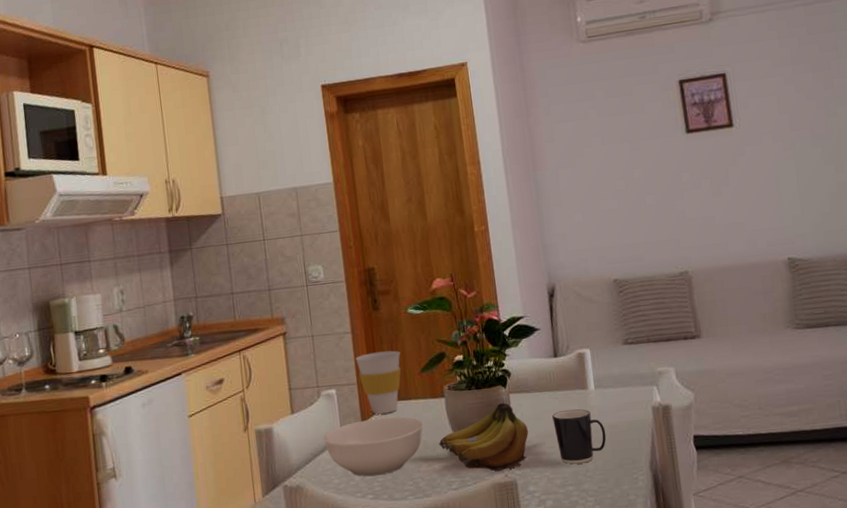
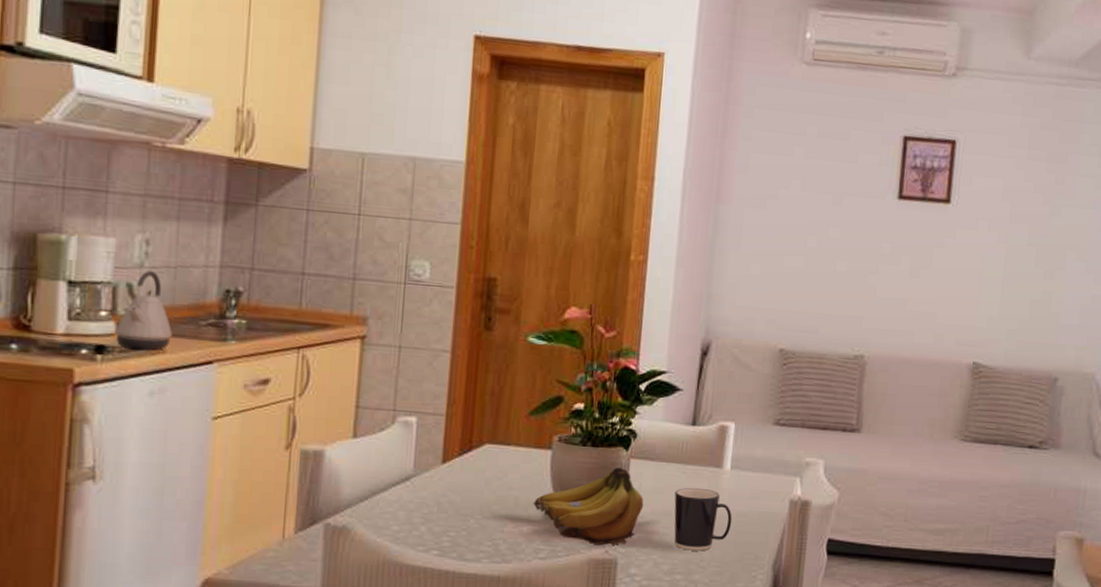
kettle: none [111,313,151,374] -> present [115,271,173,351]
bowl: present [323,417,424,477] -> none [388,460,520,529]
cup: present [355,350,401,415] -> none [449,380,508,457]

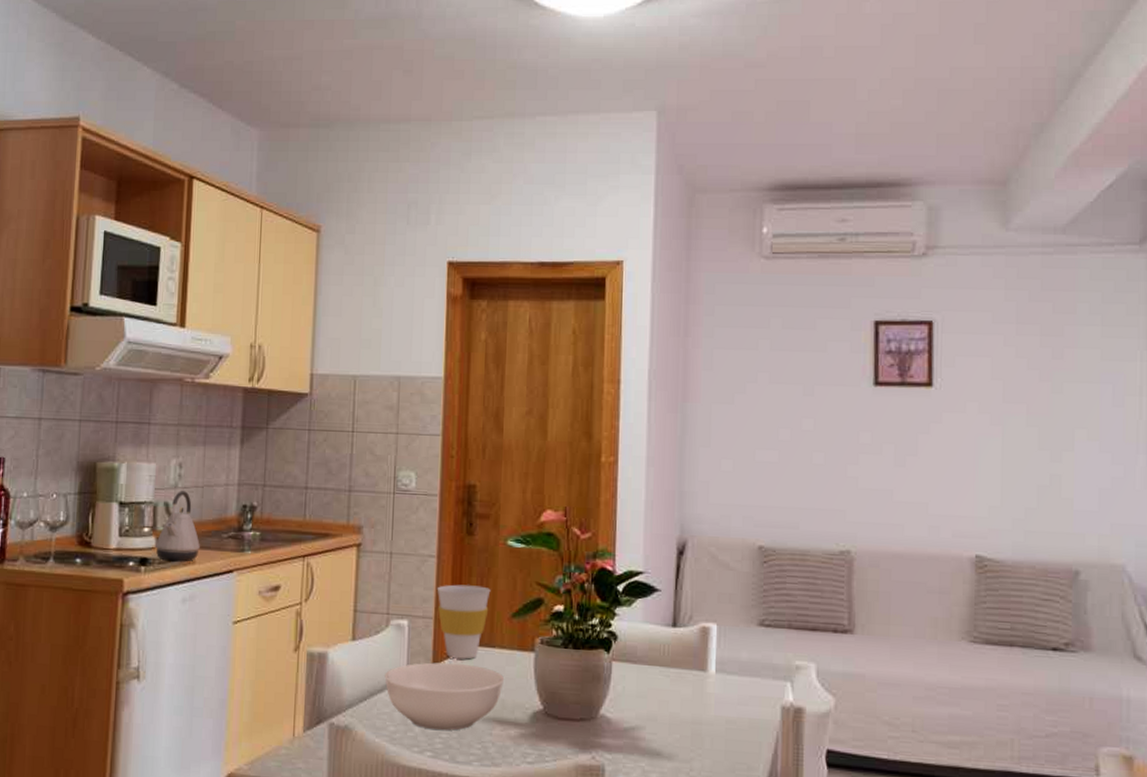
bowl: none [388,460,520,529] -> present [384,662,505,731]
cup: none [449,380,508,457] -> present [436,584,491,660]
fruit: present [533,467,644,546] -> none [519,670,629,751]
mug: present [674,487,733,551] -> none [659,691,721,760]

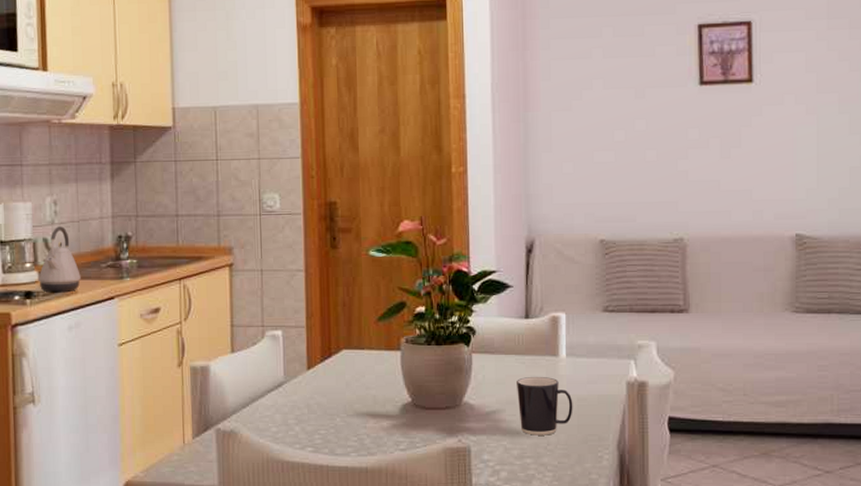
bowl: present [384,662,505,731] -> none [264,367,375,428]
cup: present [436,584,491,660] -> none [306,294,357,362]
mug: none [659,691,721,760] -> present [517,376,573,435]

